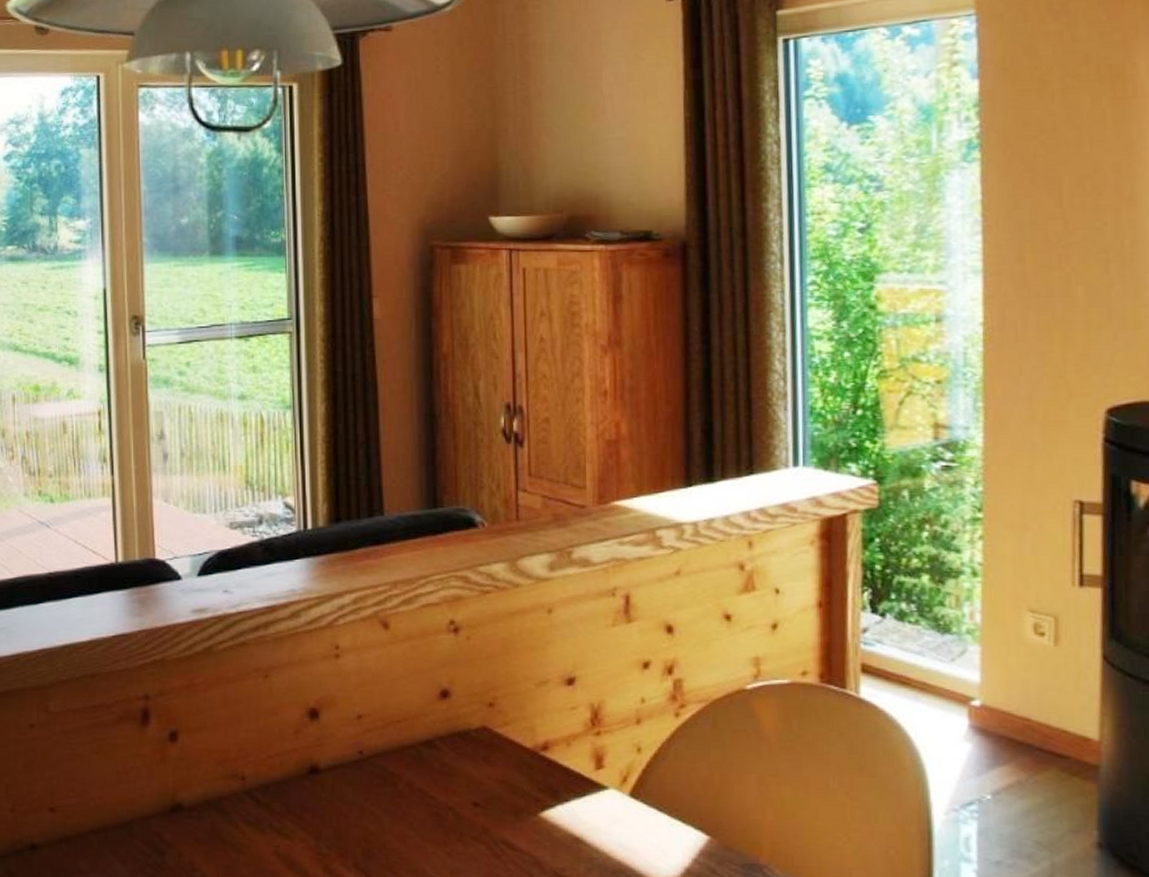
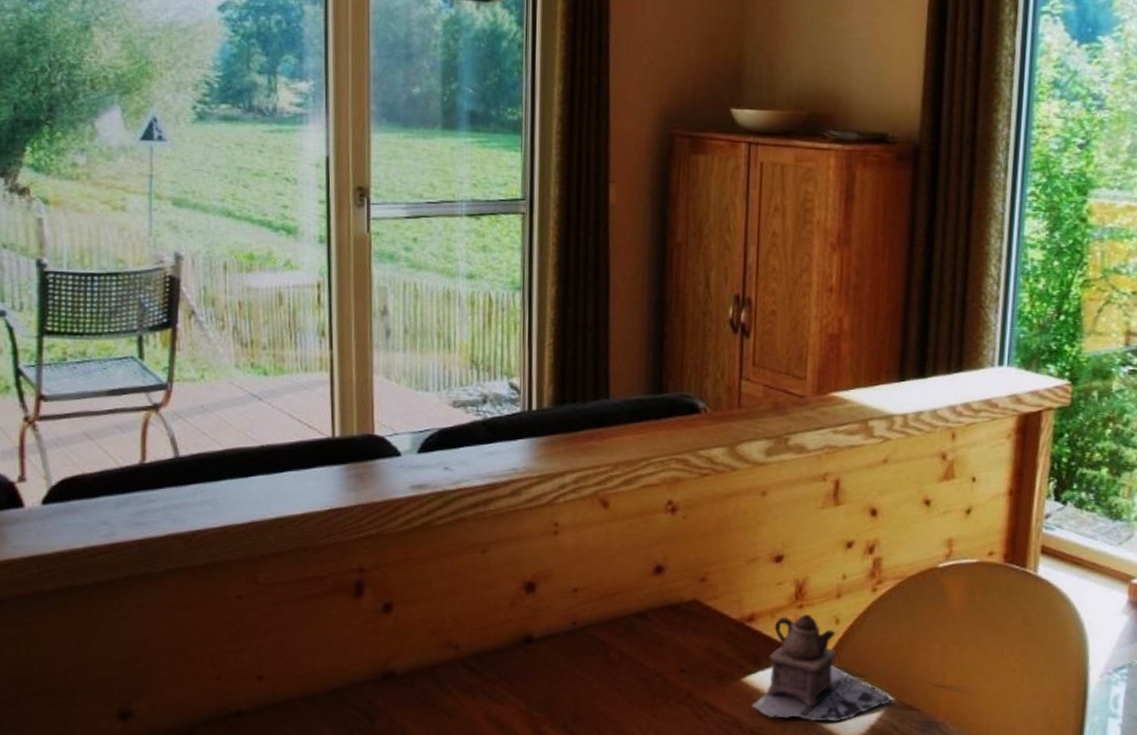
teapot: none [551,741,709,864] -> present [750,613,894,722]

